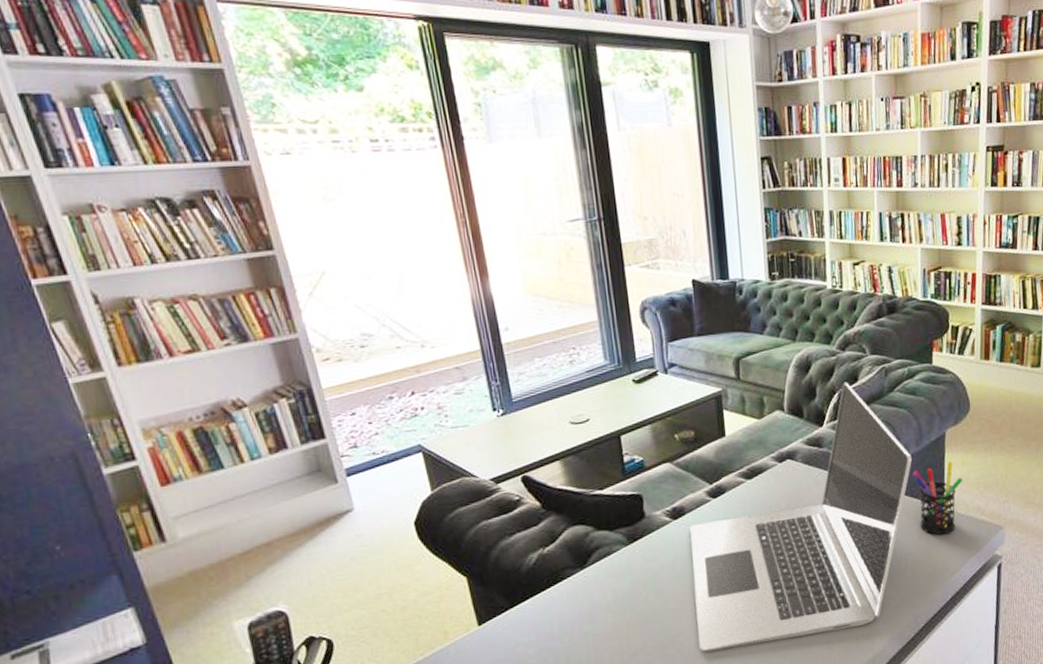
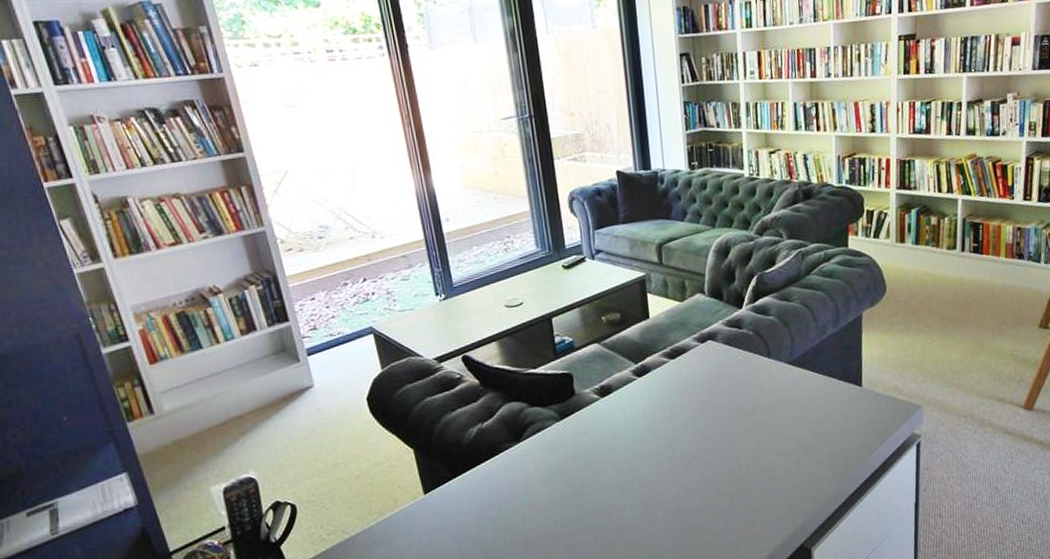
laptop: present [690,382,912,652] -> none [617,265,830,524]
pen holder: present [913,461,963,535] -> none [830,342,880,414]

